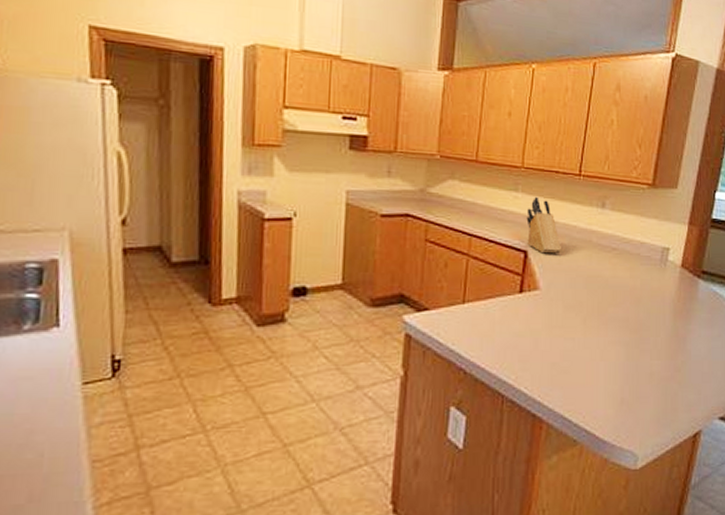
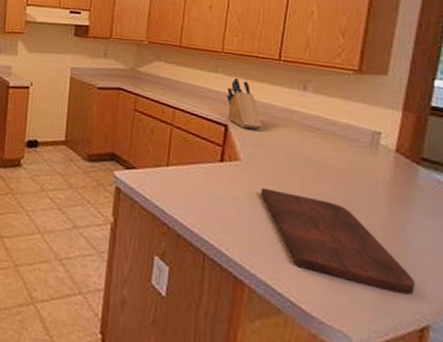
cutting board: none [558,316,692,405] -> present [260,187,416,295]

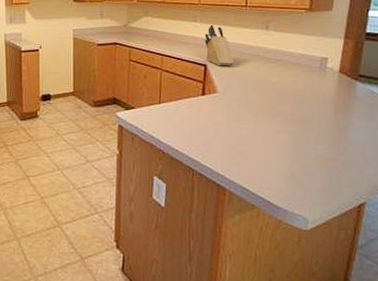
cutting board: present [260,187,416,295] -> none [235,112,355,181]

